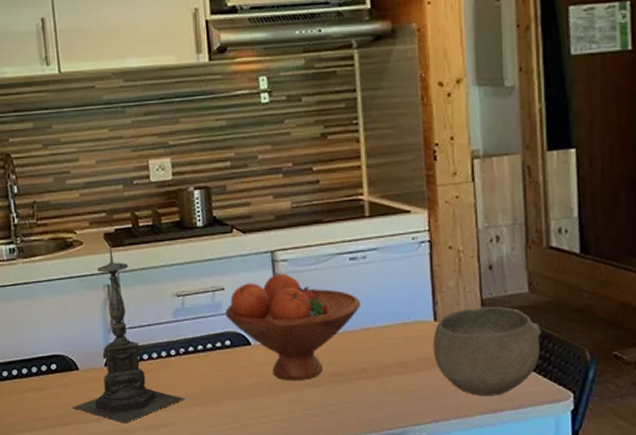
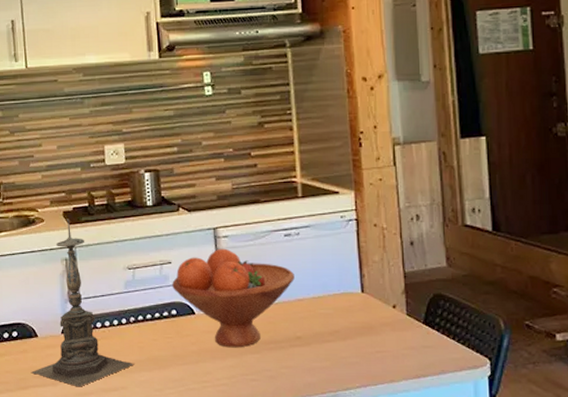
bowl: present [432,307,543,396] -> none [360,279,460,362]

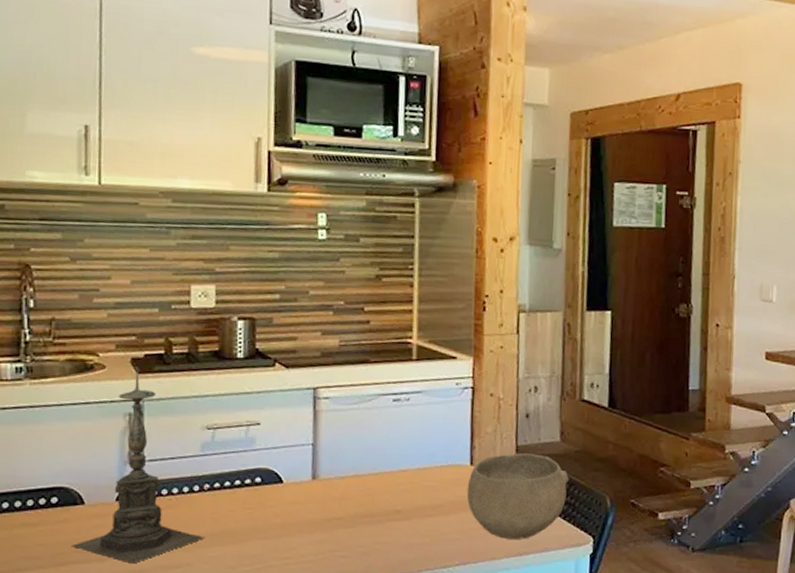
fruit bowl: present [172,248,295,348] -> none [259,411,400,521]
bowl: none [360,279,460,362] -> present [466,453,570,539]

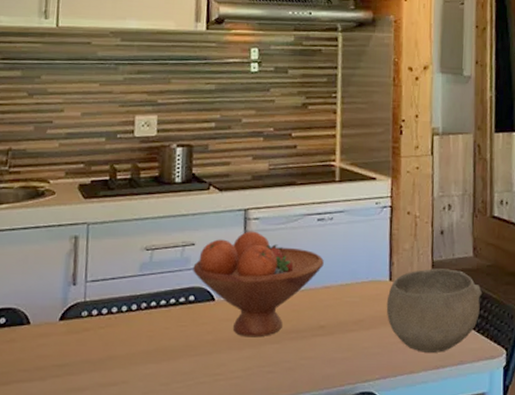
candle holder: present [72,367,205,564] -> none [17,192,141,382]
fruit bowl: none [259,411,400,521] -> present [193,231,324,337]

